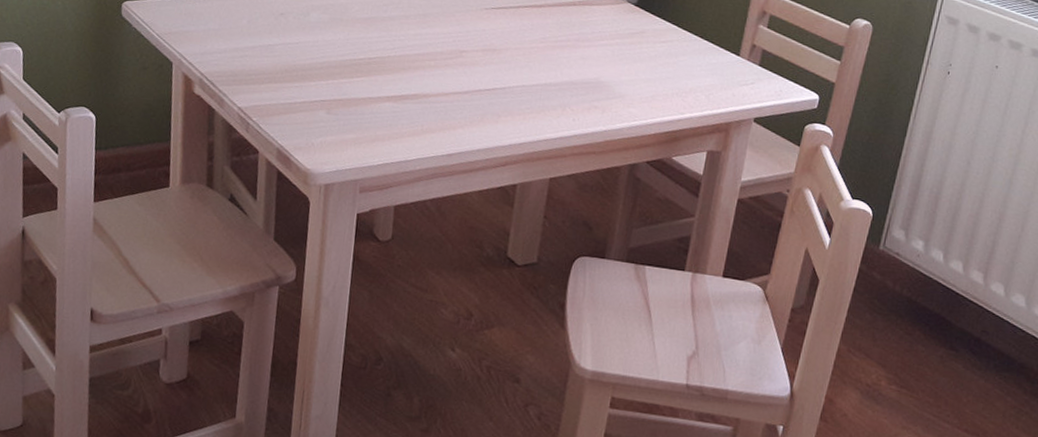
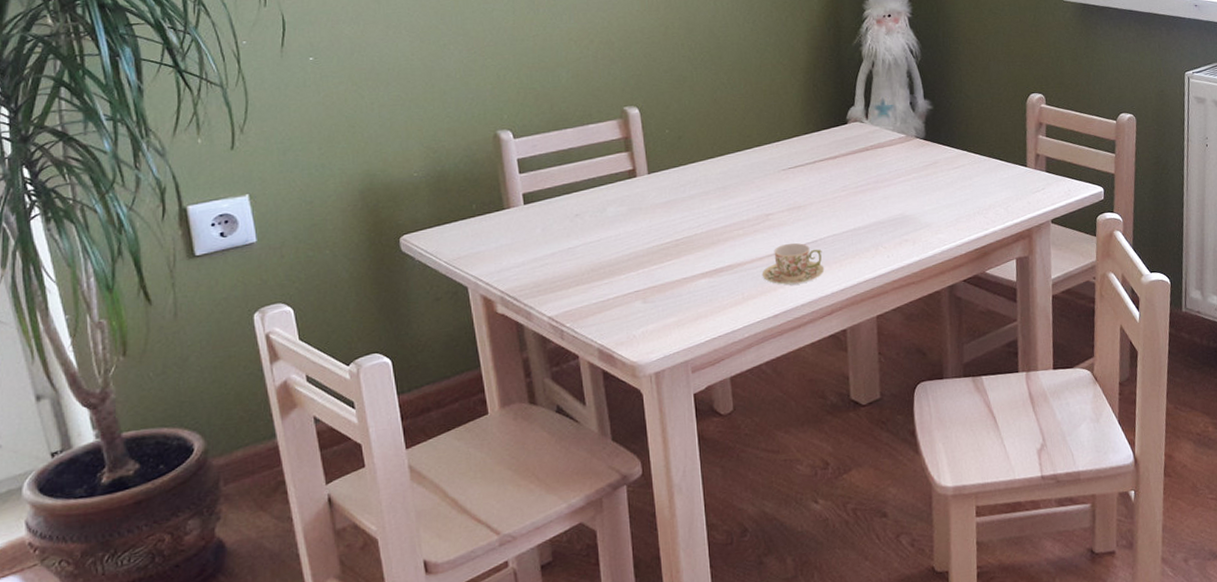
teacup: none [444,84,508,129] -> present [762,242,825,286]

